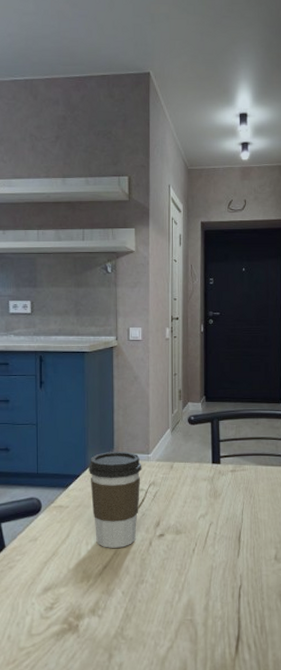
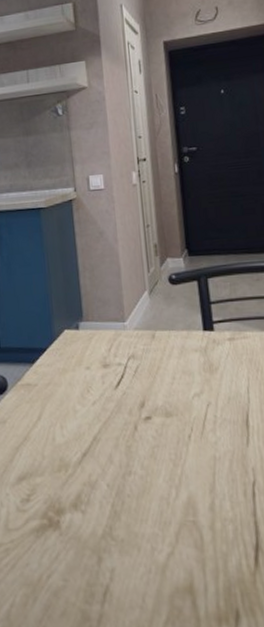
coffee cup: present [89,452,142,548] -> none [56,320,119,433]

